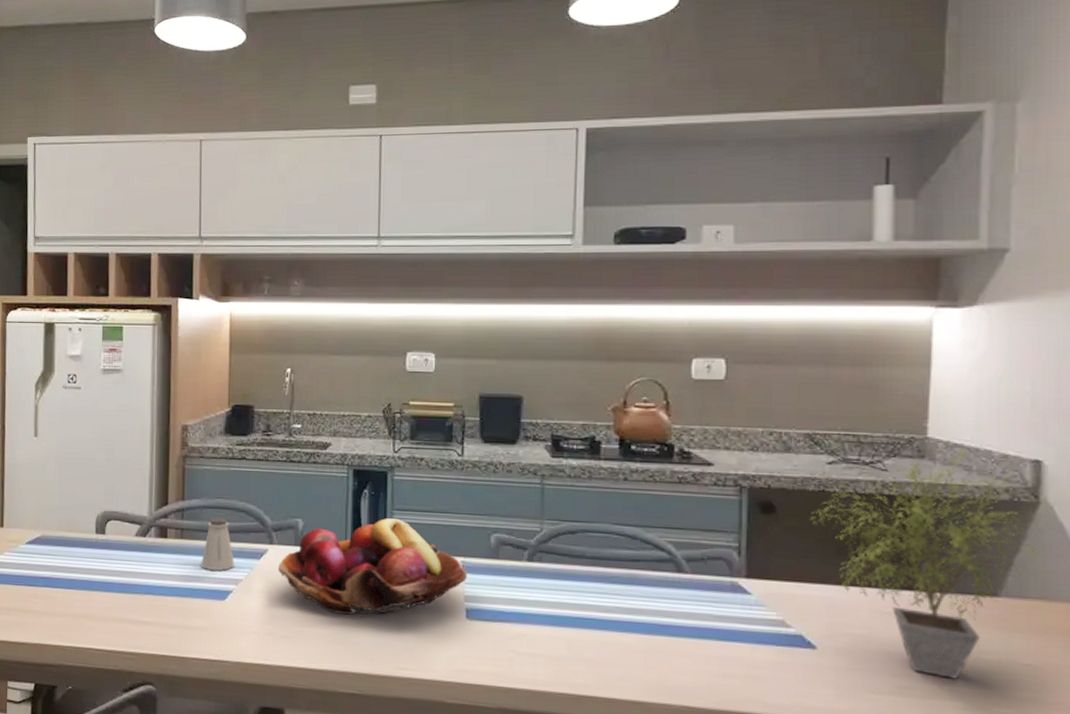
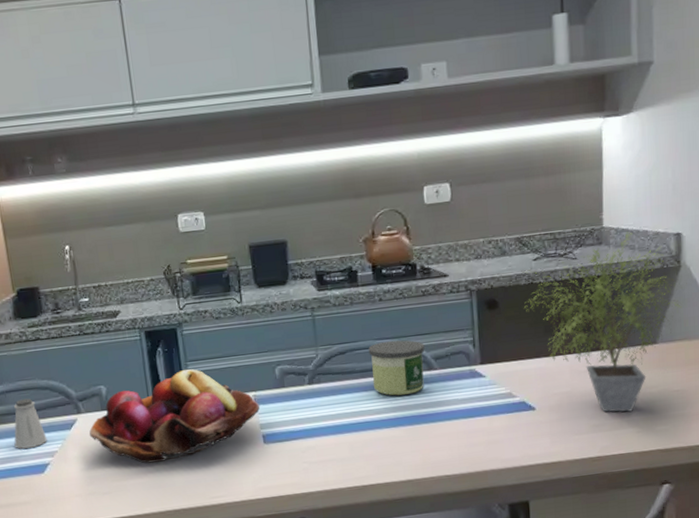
candle: none [604,528,675,597] -> present [368,340,425,396]

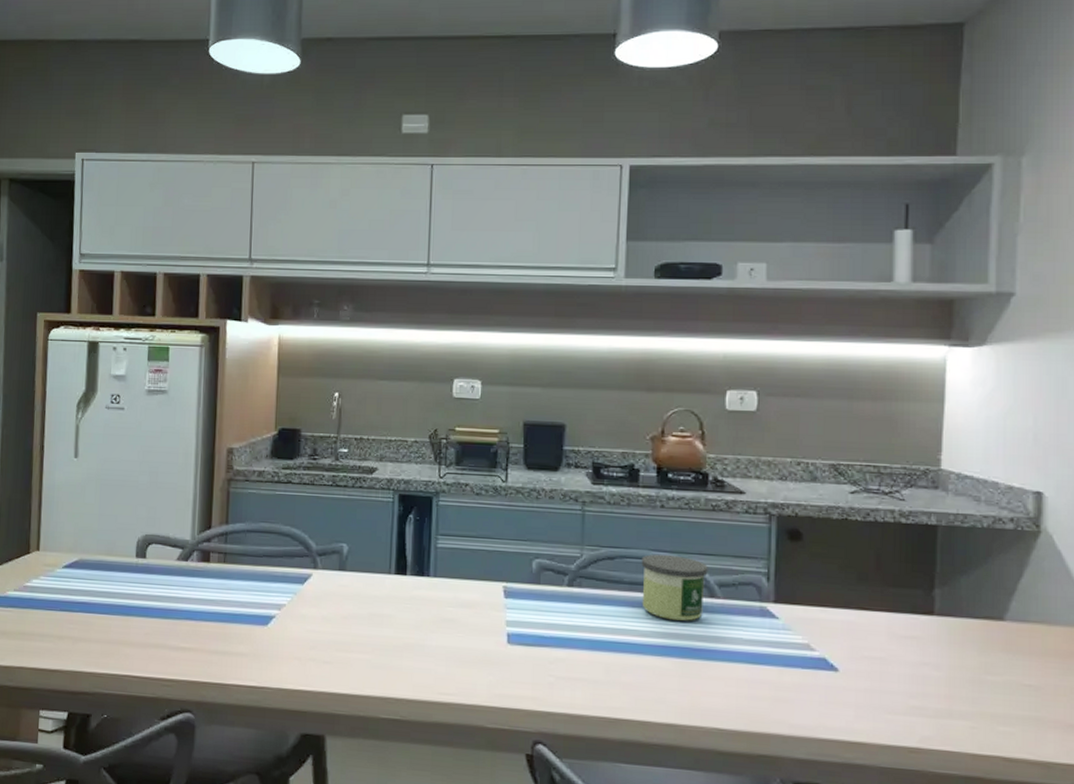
saltshaker: present [14,398,48,449] -> none [244,542,278,596]
fruit basket: present [89,369,260,464] -> none [322,542,510,640]
potted plant: present [522,231,681,413] -> none [835,480,1039,699]

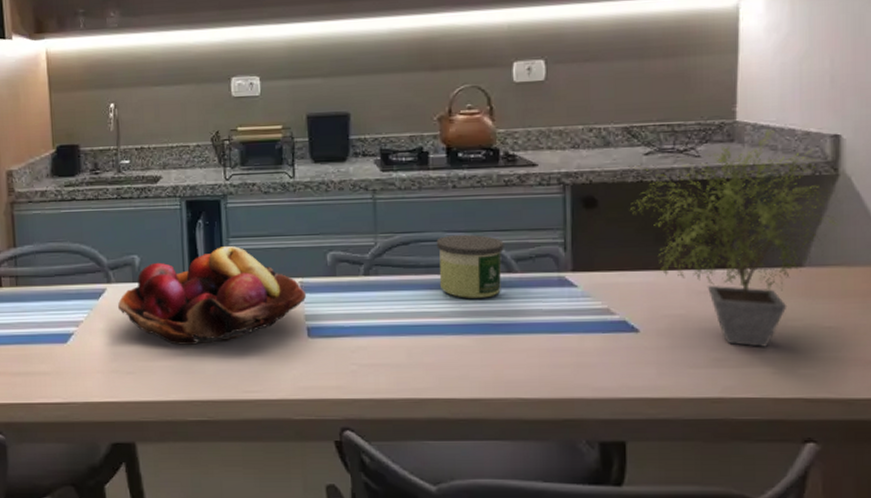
fruit basket: none [322,542,510,640] -> present [118,245,307,345]
potted plant: none [835,480,1039,699] -> present [630,129,837,347]

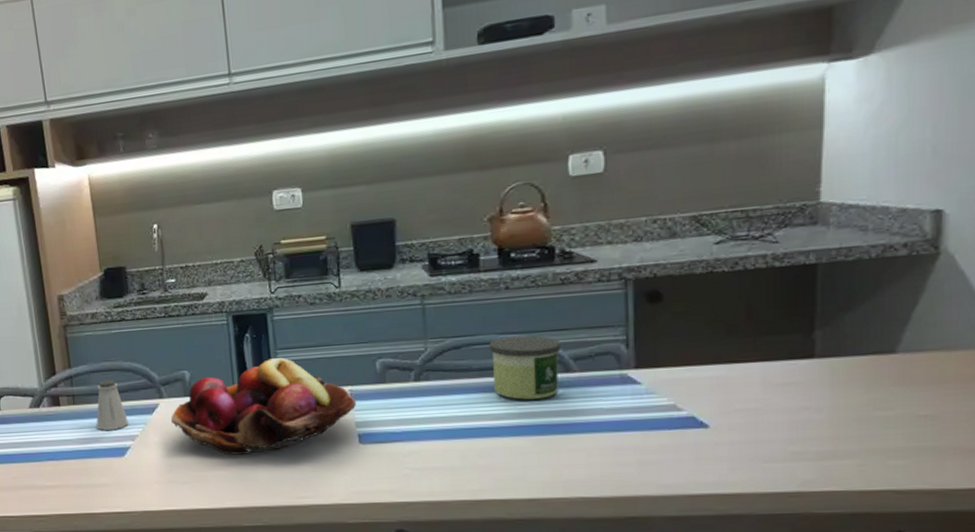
saltshaker: none [39,261,73,315] -> present [96,380,129,430]
potted plant: present [630,129,837,347] -> none [698,208,937,439]

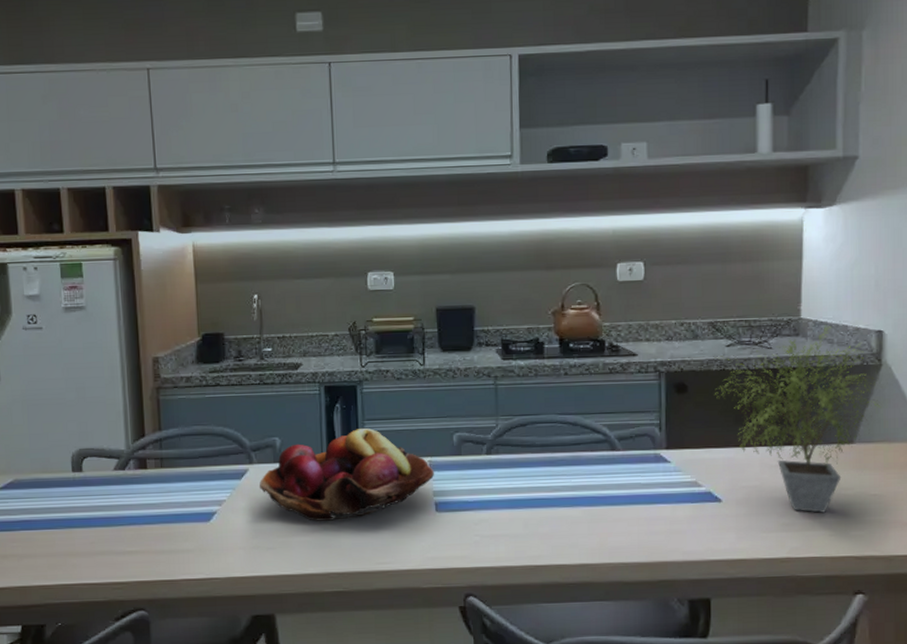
saltshaker: present [96,380,129,430] -> none [183,444,217,495]
candle: present [489,335,561,400] -> none [550,416,609,474]
potted plant: none [698,208,937,439] -> present [714,325,881,513]

